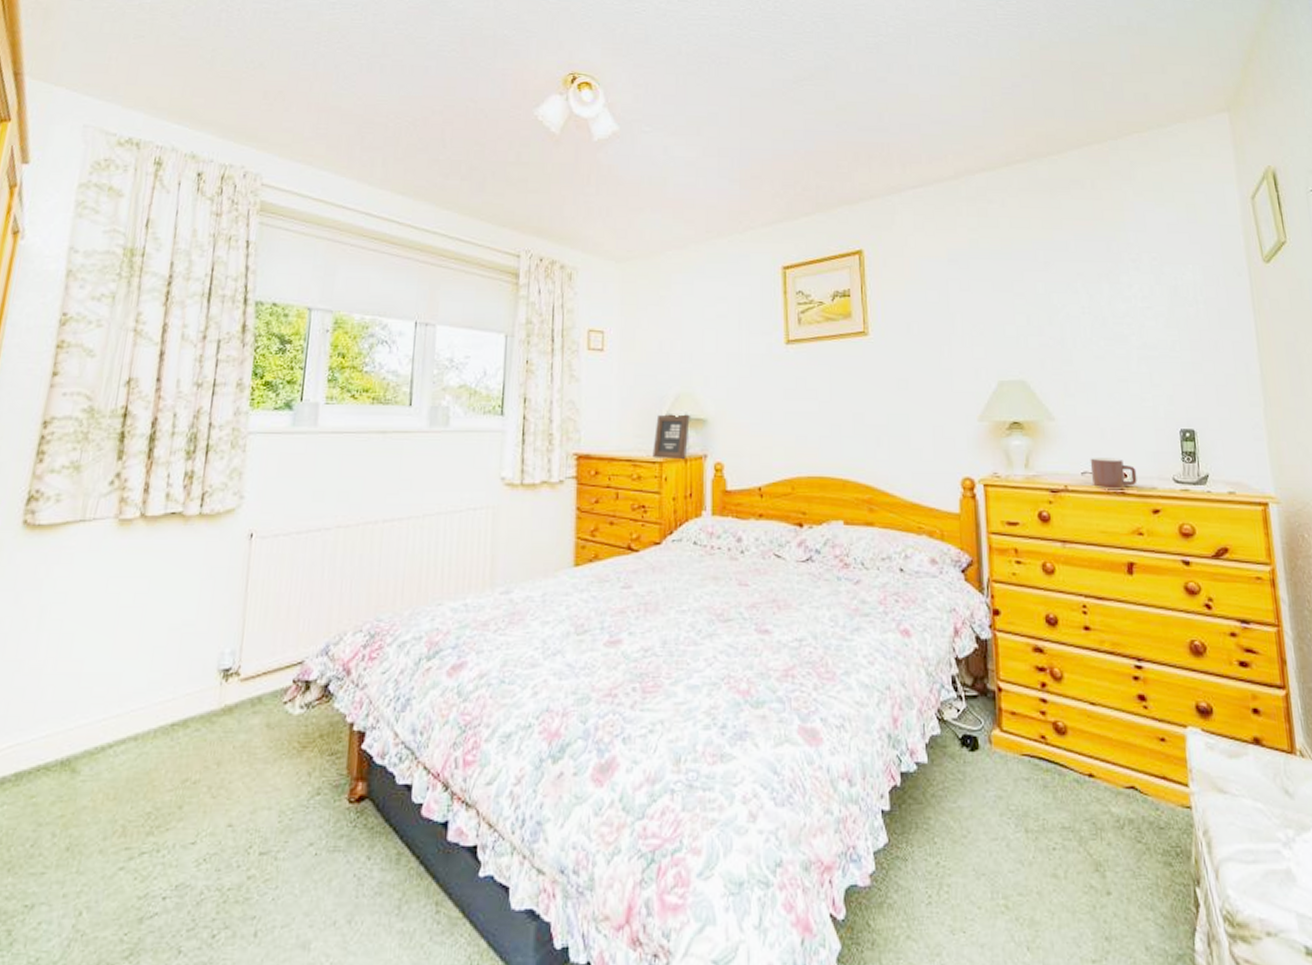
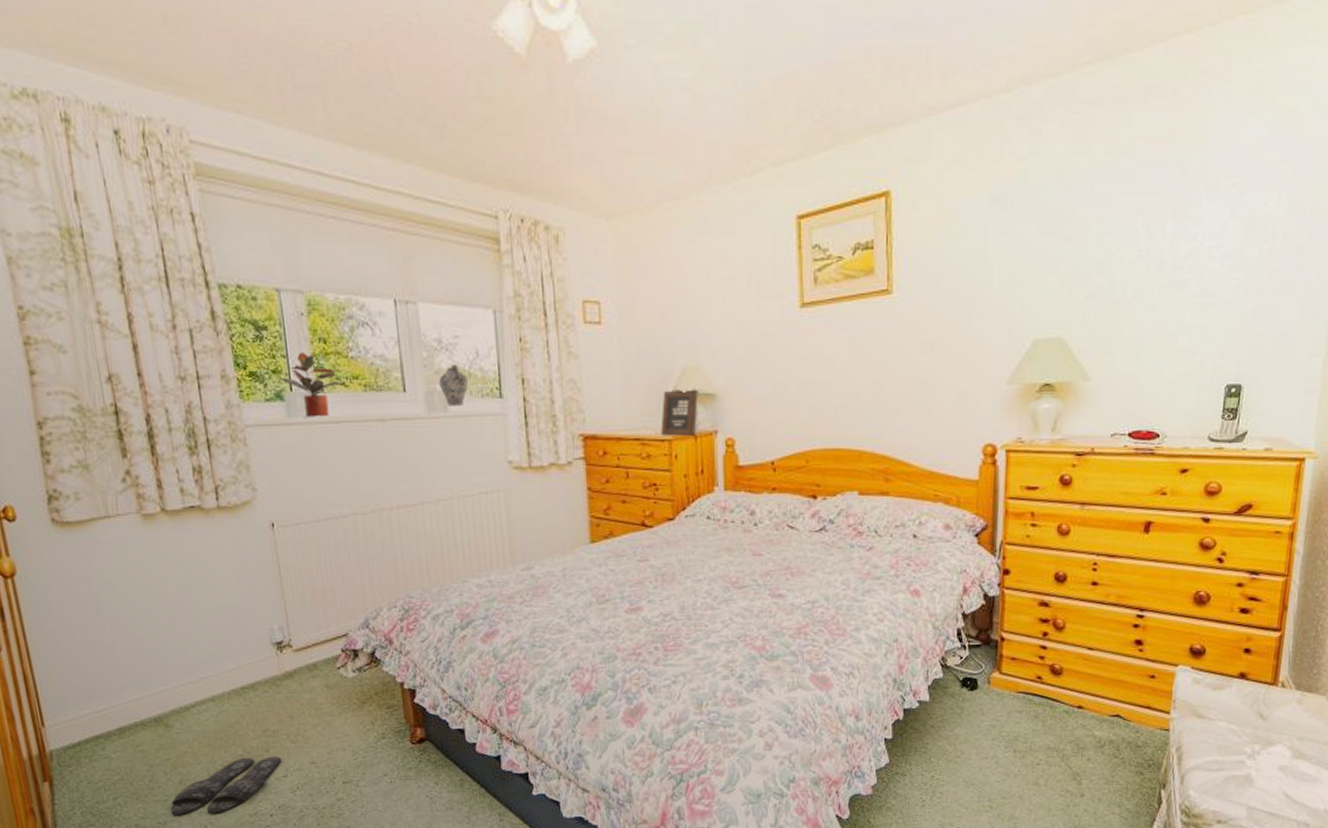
slippers: none [45,815,194,897] -> present [171,756,281,816]
potted plant: none [293,364,353,427] -> present [280,351,344,417]
ceramic jug: none [445,381,473,421] -> present [439,363,468,406]
mug: present [1090,458,1137,490] -> none [1120,418,1171,451]

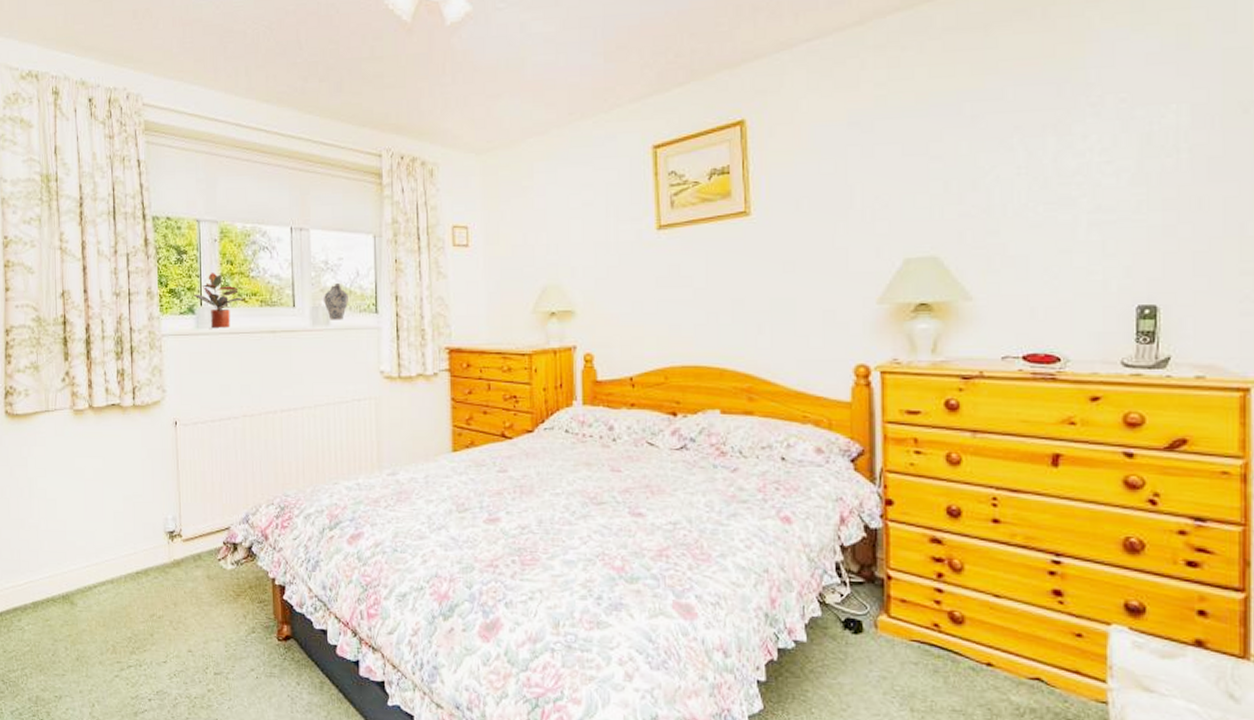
slippers: present [171,756,281,816] -> none [67,639,163,694]
picture frame: present [661,391,698,437] -> none [521,308,558,352]

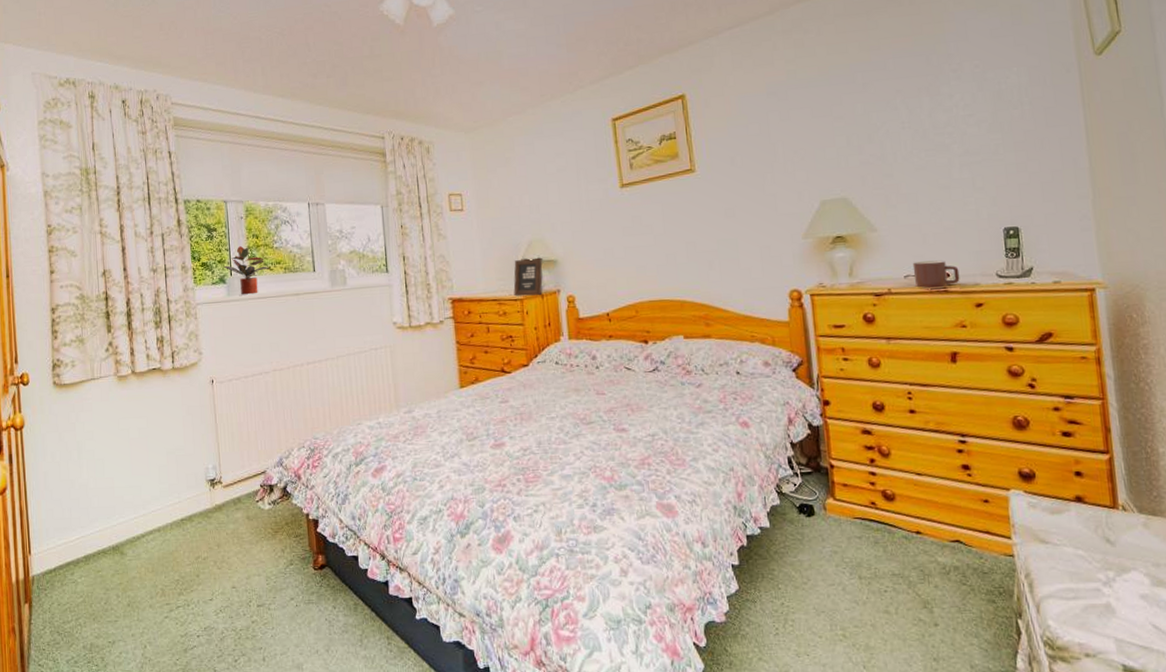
ceramic jug: present [324,282,348,320] -> none [340,248,362,281]
picture frame: none [521,308,558,352] -> present [513,258,543,297]
mug: none [1014,340,1073,376] -> present [912,260,960,290]

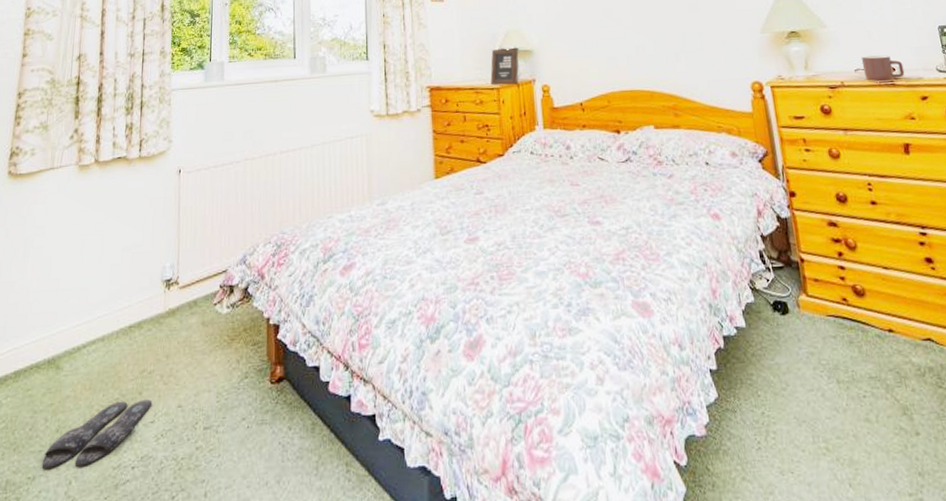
slippers: none [120,581,208,636] -> present [43,399,151,470]
potted plant: present [223,245,270,295] -> none [203,31,250,81]

